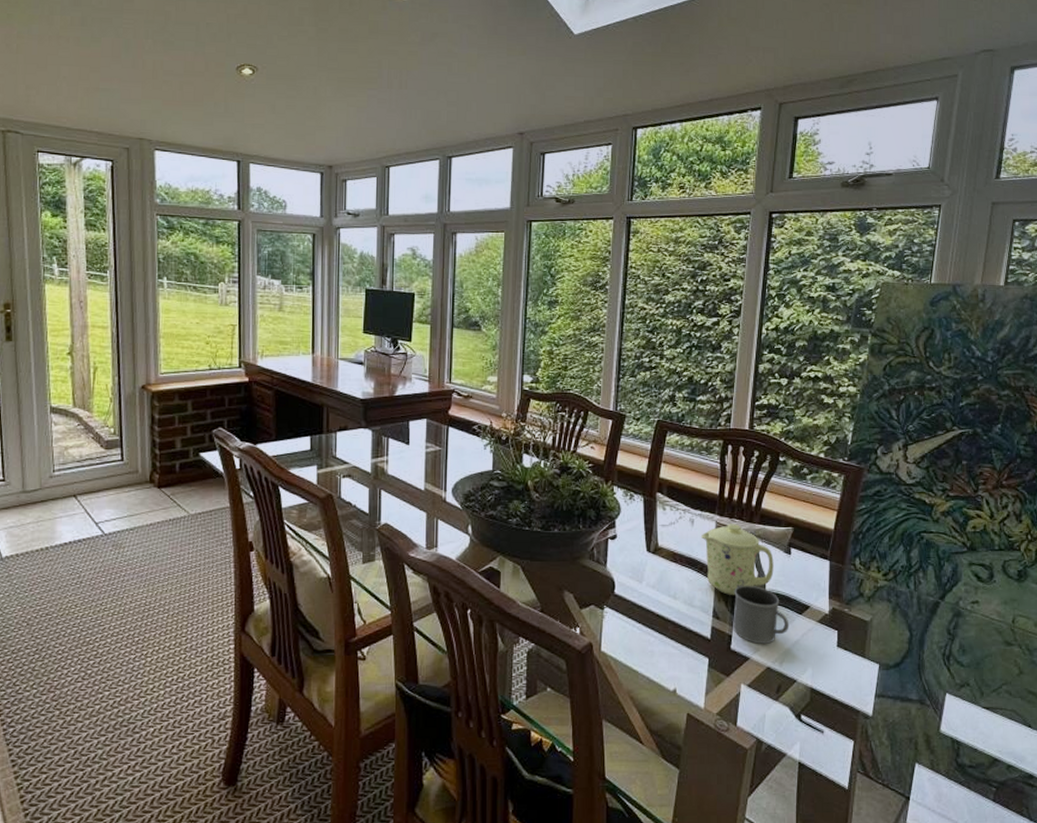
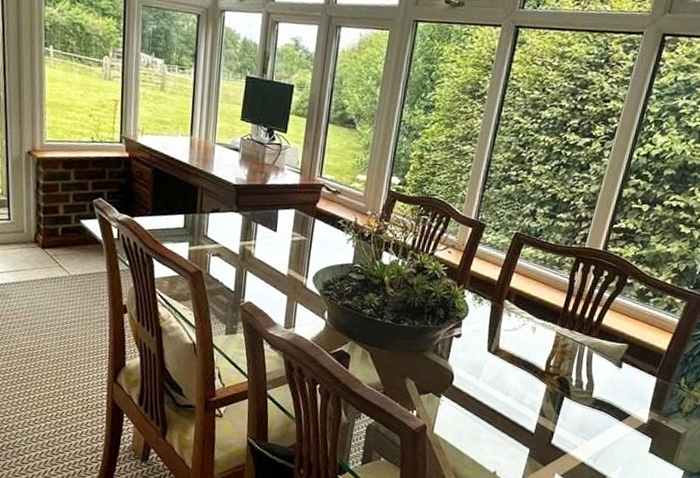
mug: present [700,524,774,596] -> none [539,335,605,399]
mug: present [733,585,789,644] -> none [556,390,609,443]

